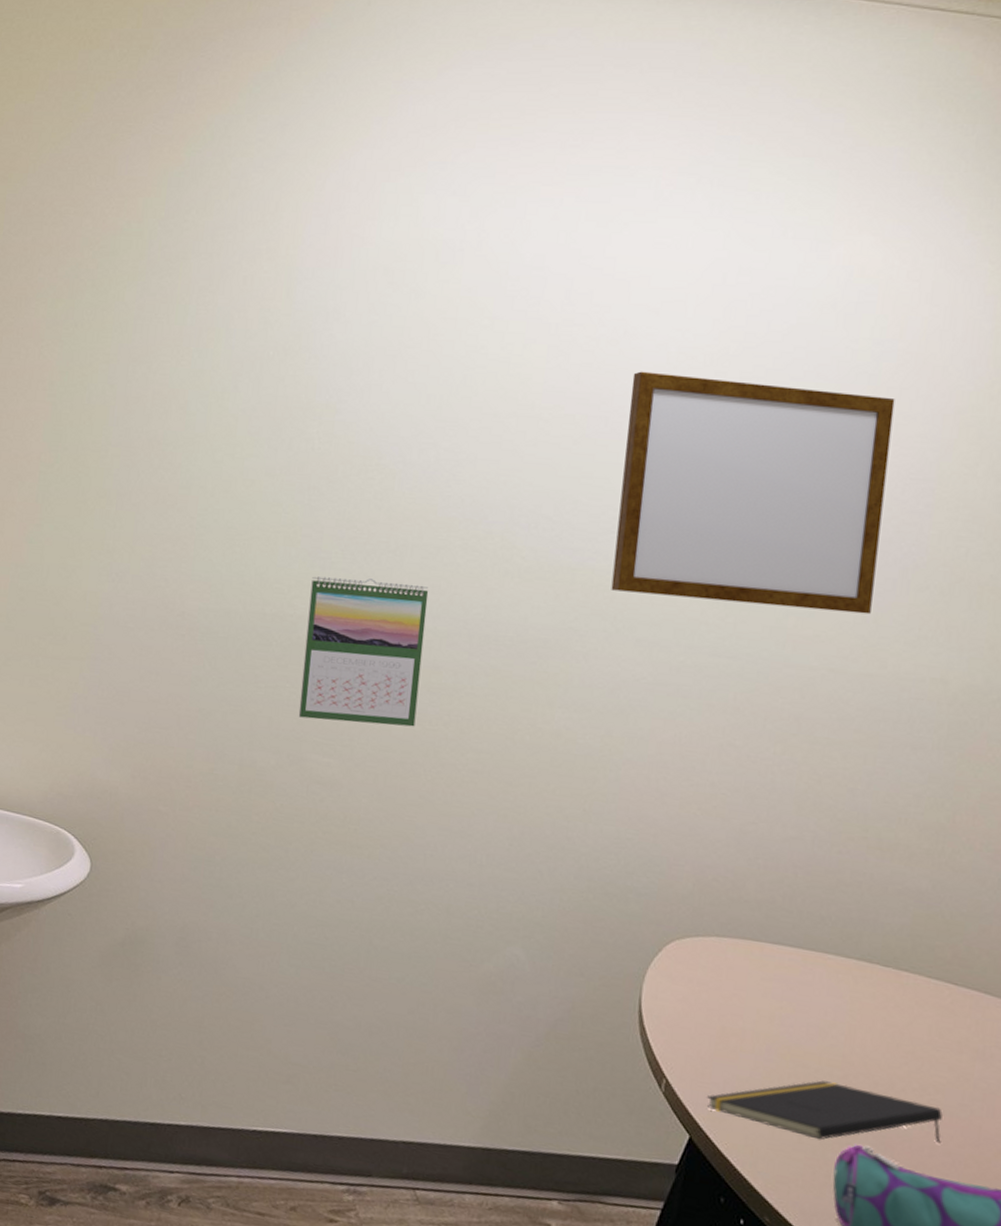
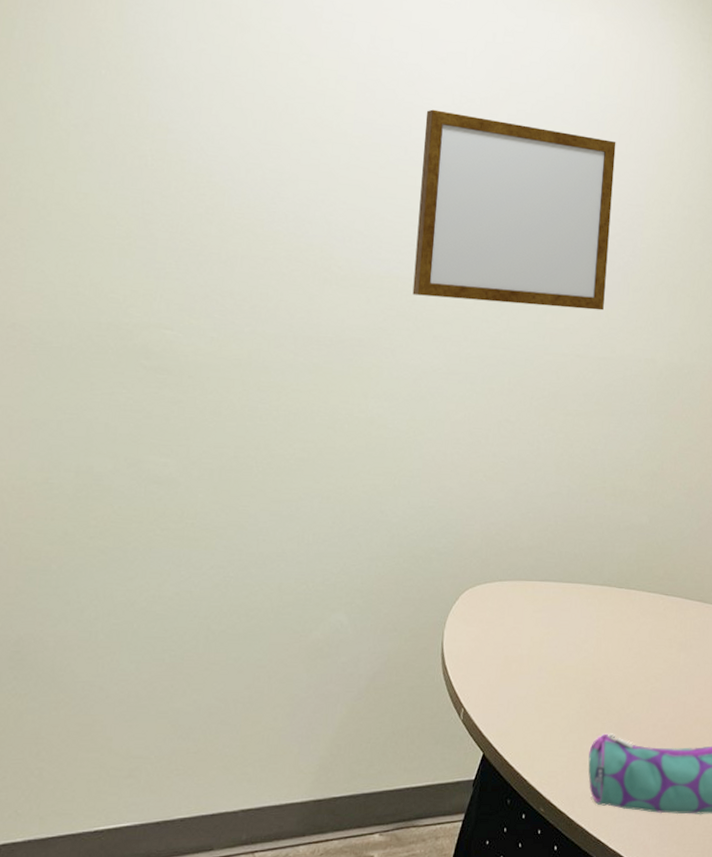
calendar: present [298,576,429,727] -> none [135,286,258,424]
notepad: present [707,1080,943,1143] -> none [496,687,661,736]

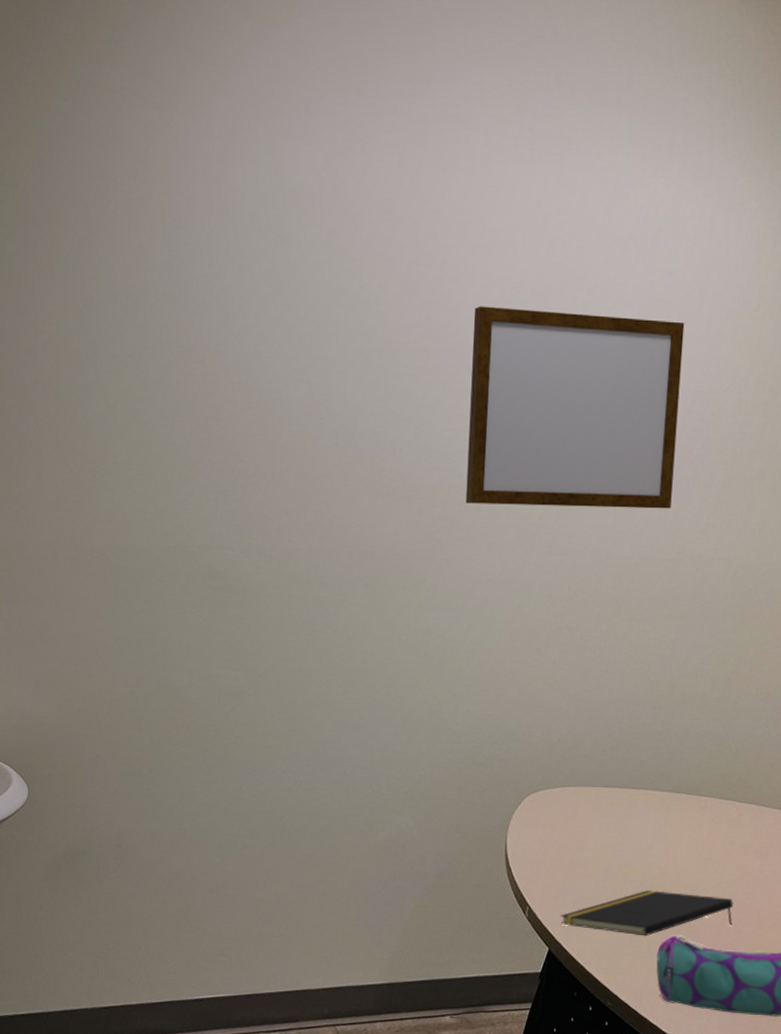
notepad: none [496,687,661,736] -> present [561,890,733,937]

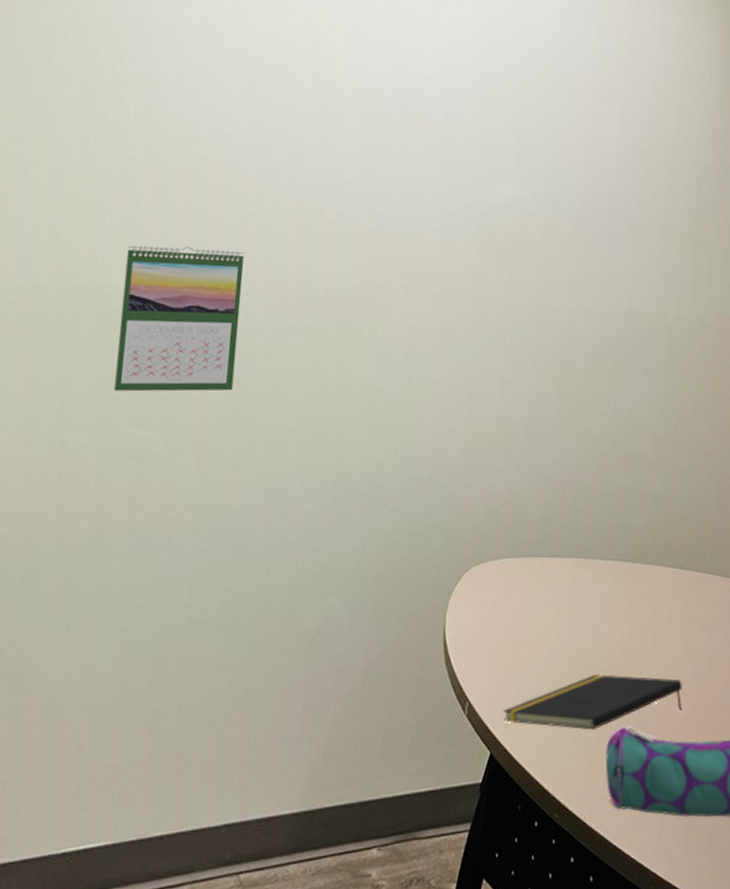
calendar: none [205,508,312,639] -> present [113,245,245,392]
writing board: present [465,306,685,509] -> none [408,56,618,262]

